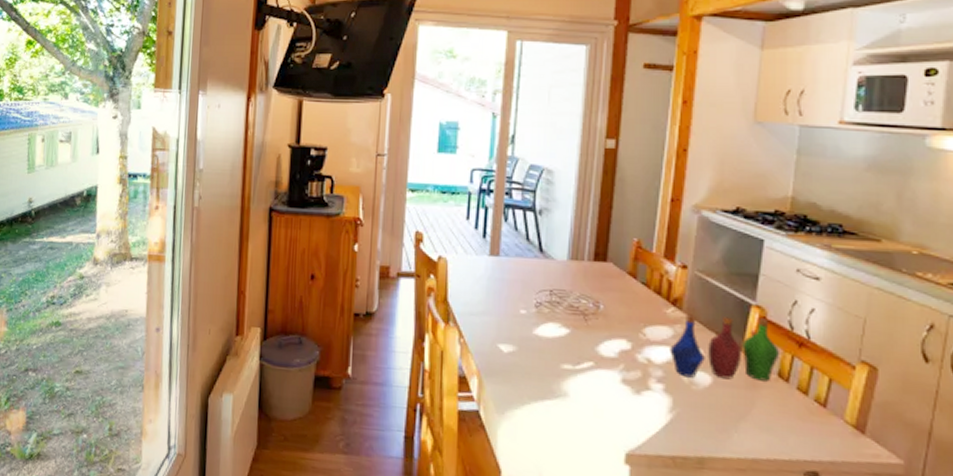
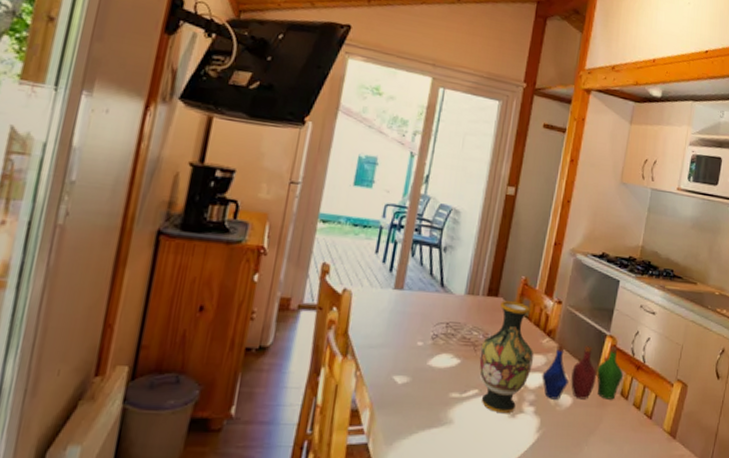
vase: none [591,266,658,390] -> present [479,301,534,414]

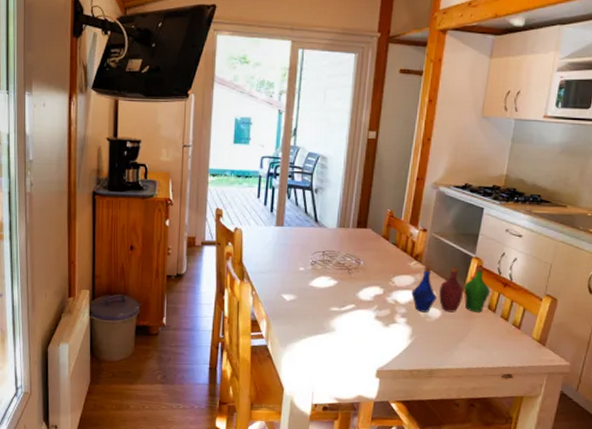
vase: present [479,301,534,414] -> none [354,231,403,324]

